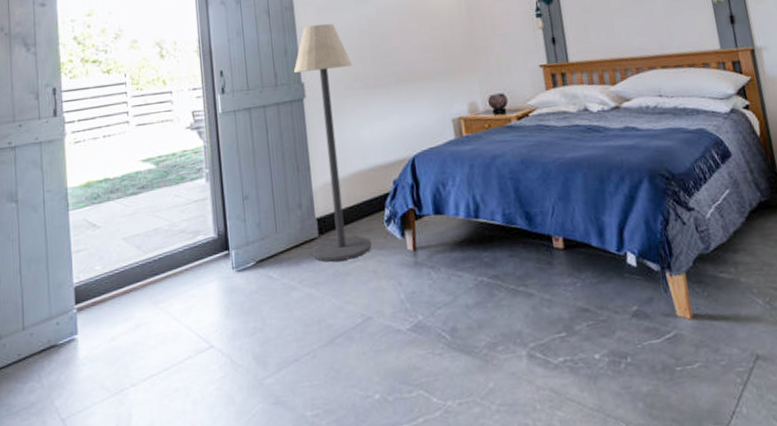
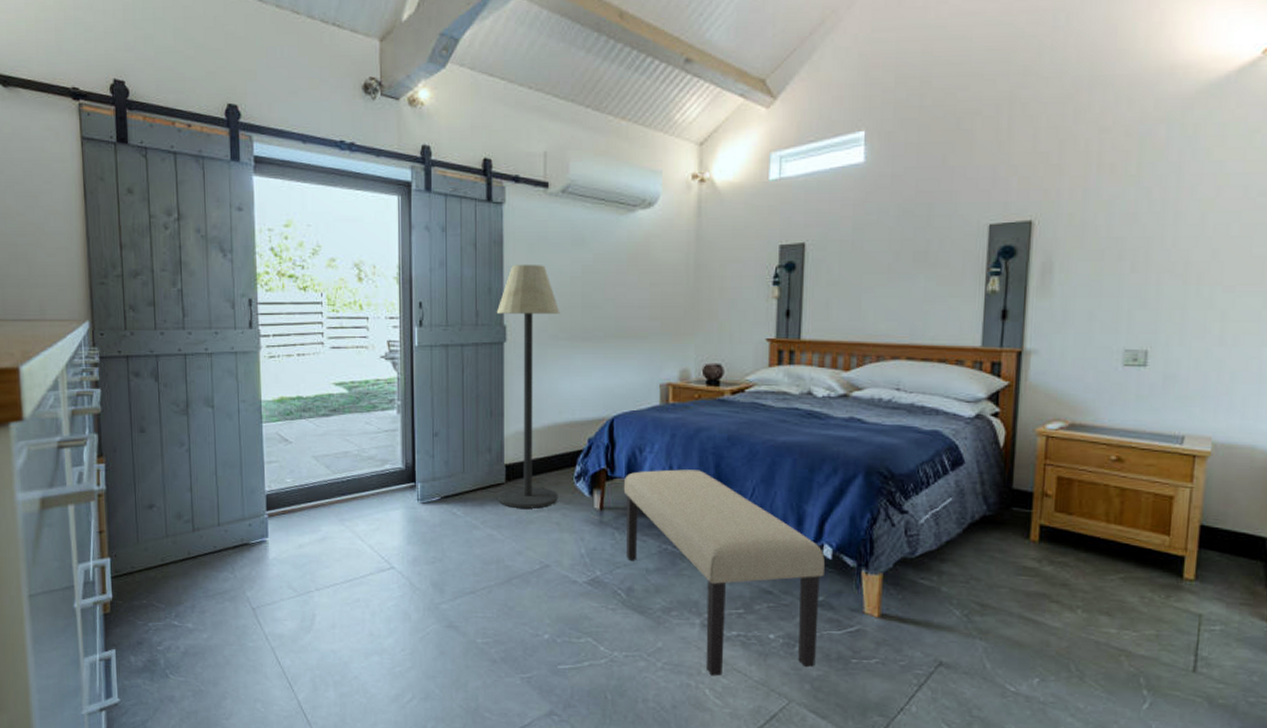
bench: none [432,196,644,411] -> present [623,469,826,676]

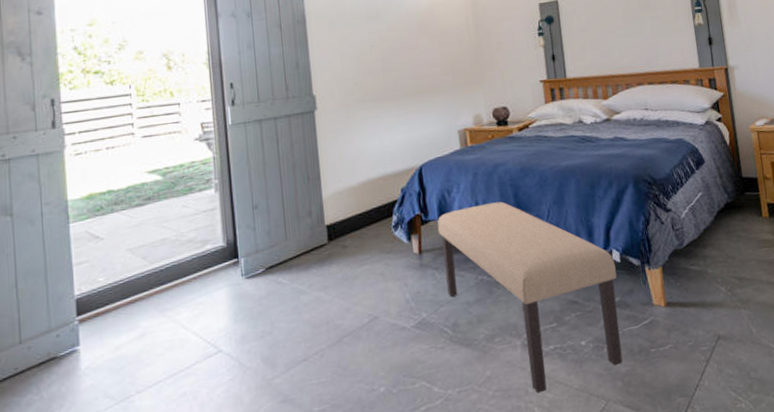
floor lamp: present [496,264,560,509] -> none [305,38,380,267]

